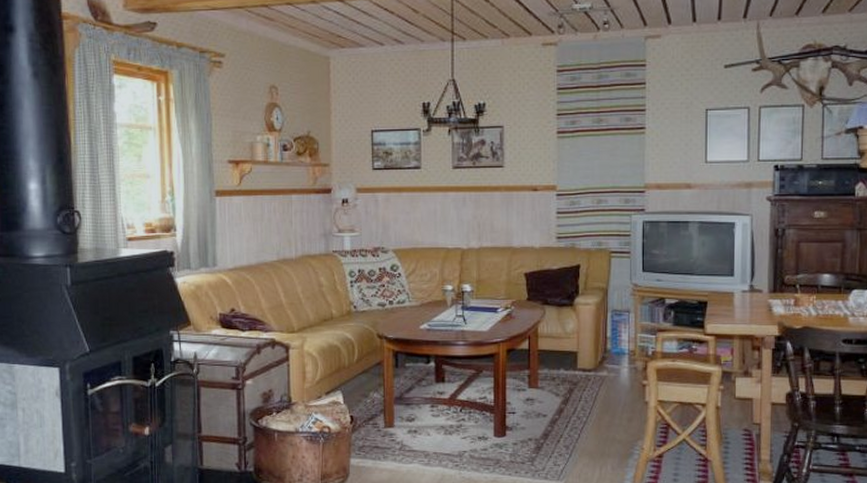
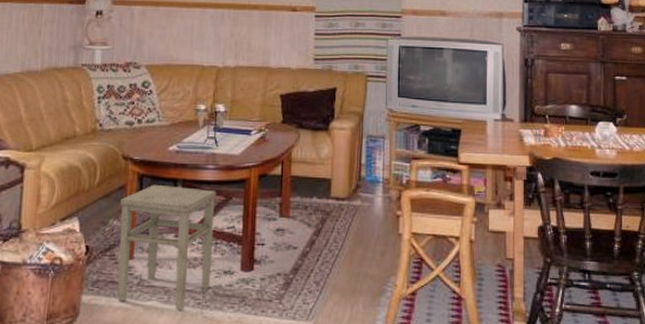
stool: none [379,360,468,471] -> present [117,184,217,310]

